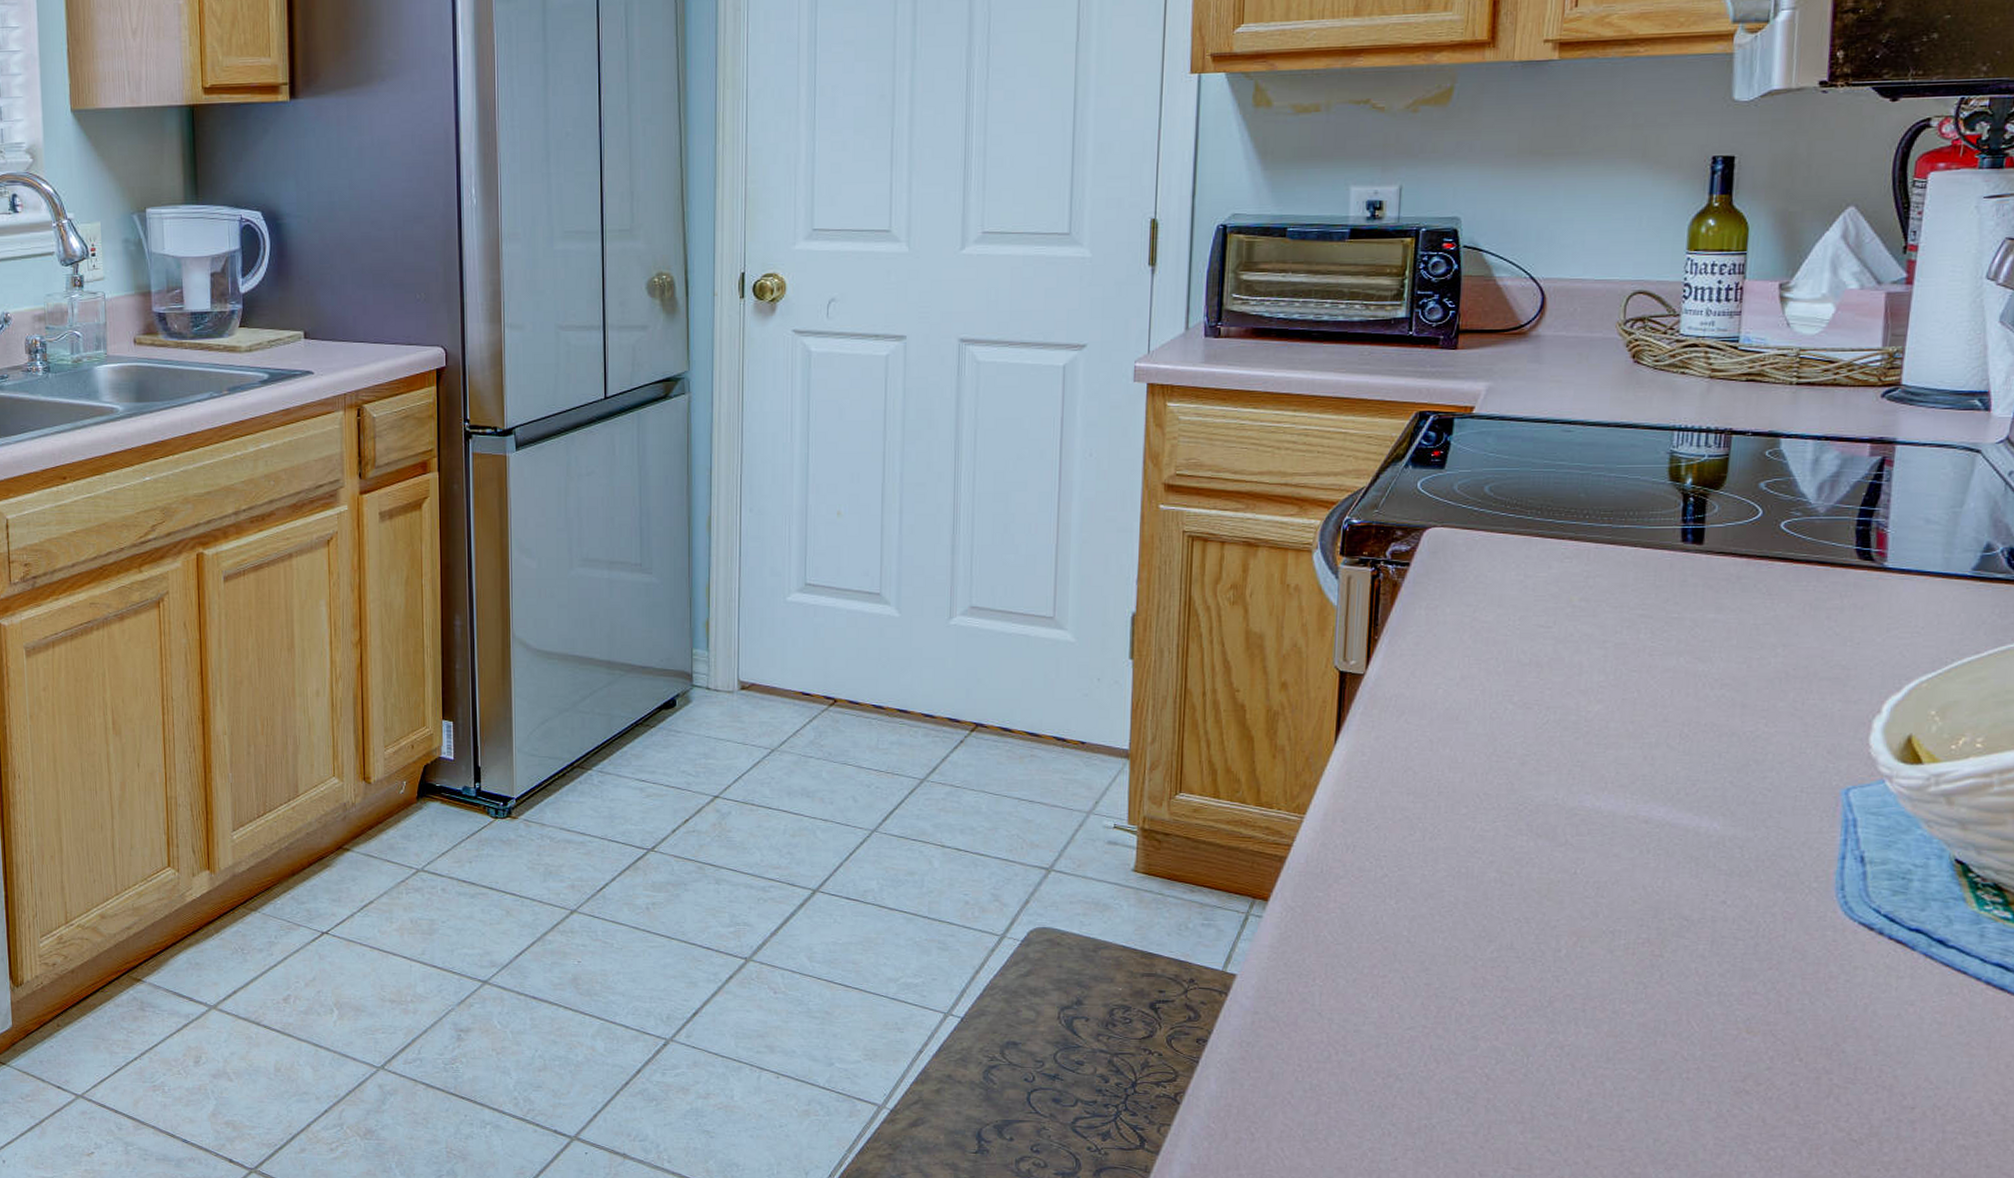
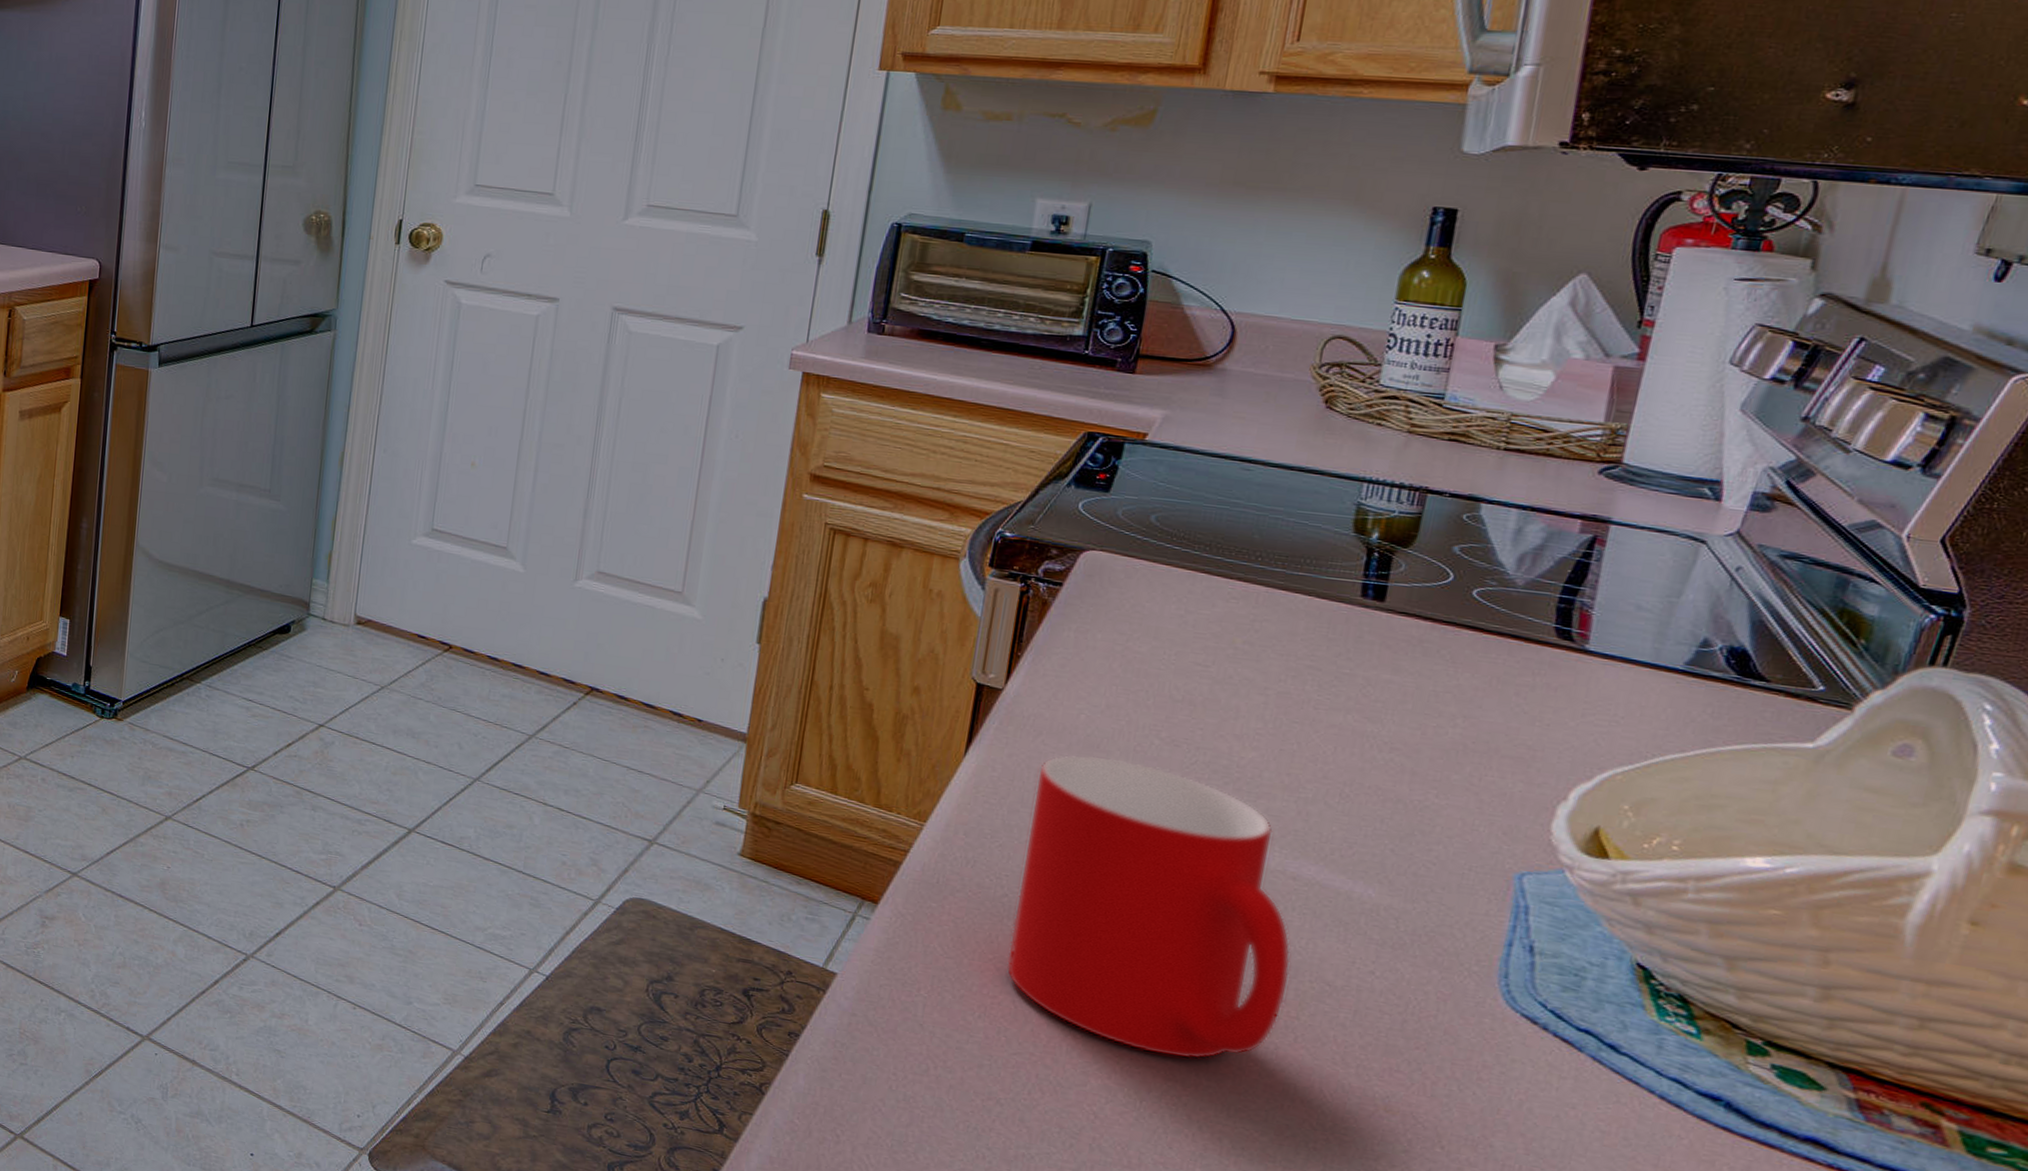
cup: none [1393,728,1651,1010] -> present [1006,754,1291,1059]

